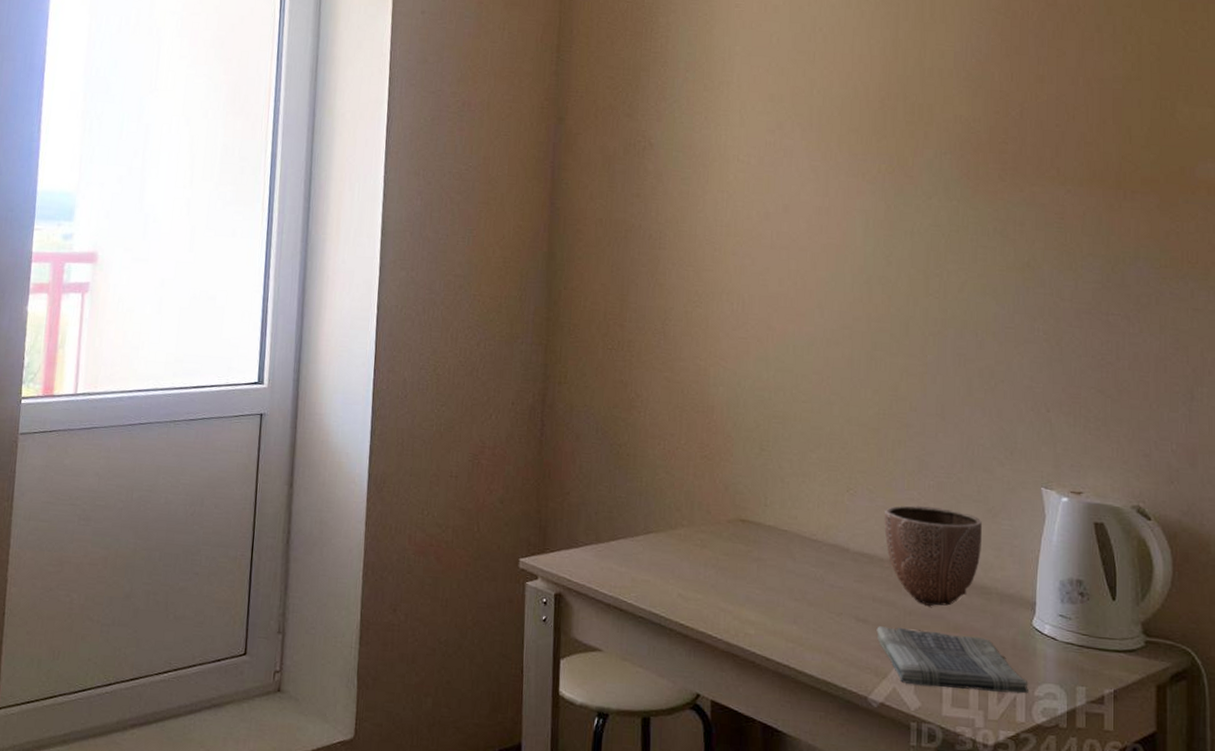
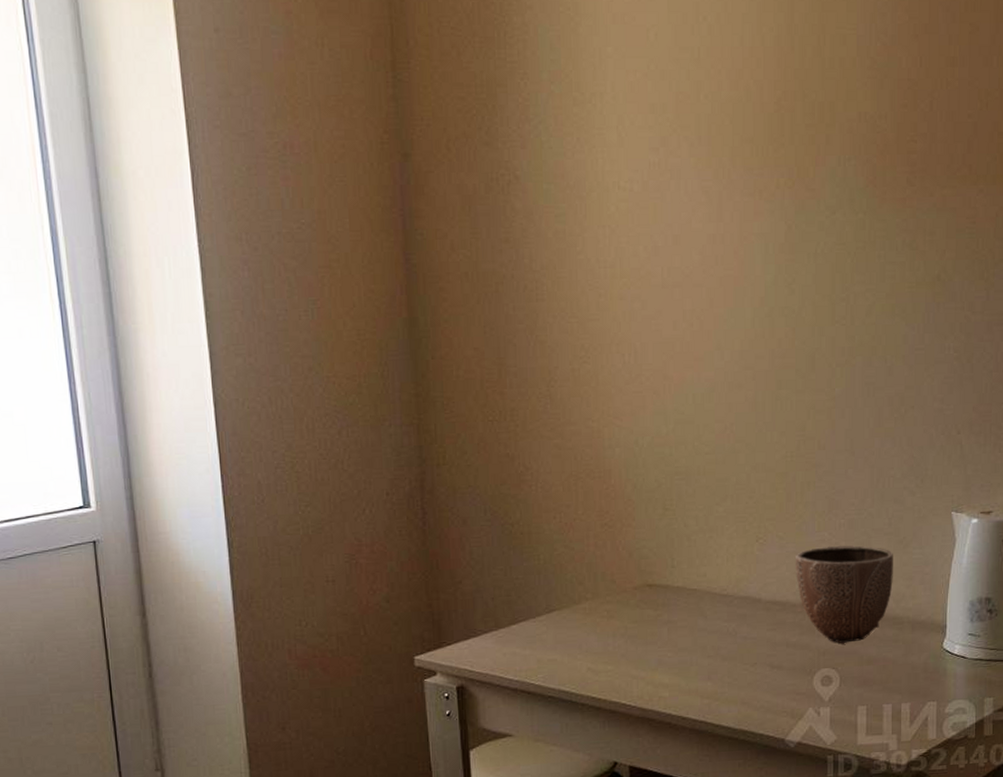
dish towel: present [876,626,1028,694] -> none [791,666,939,721]

